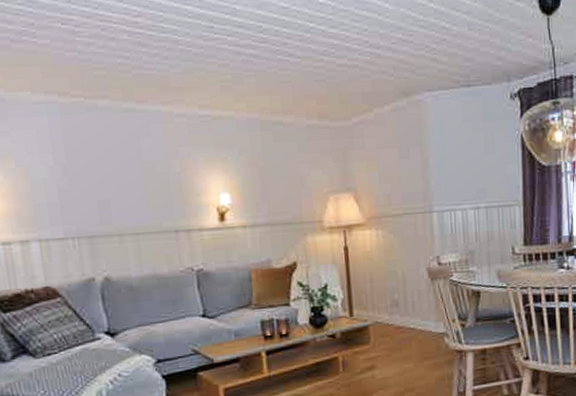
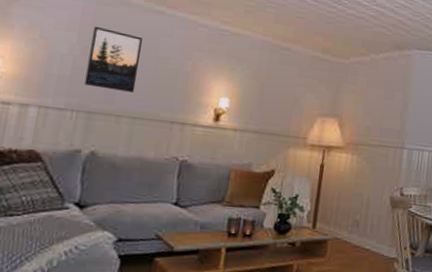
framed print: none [67,141,129,209] -> present [84,27,142,93]

